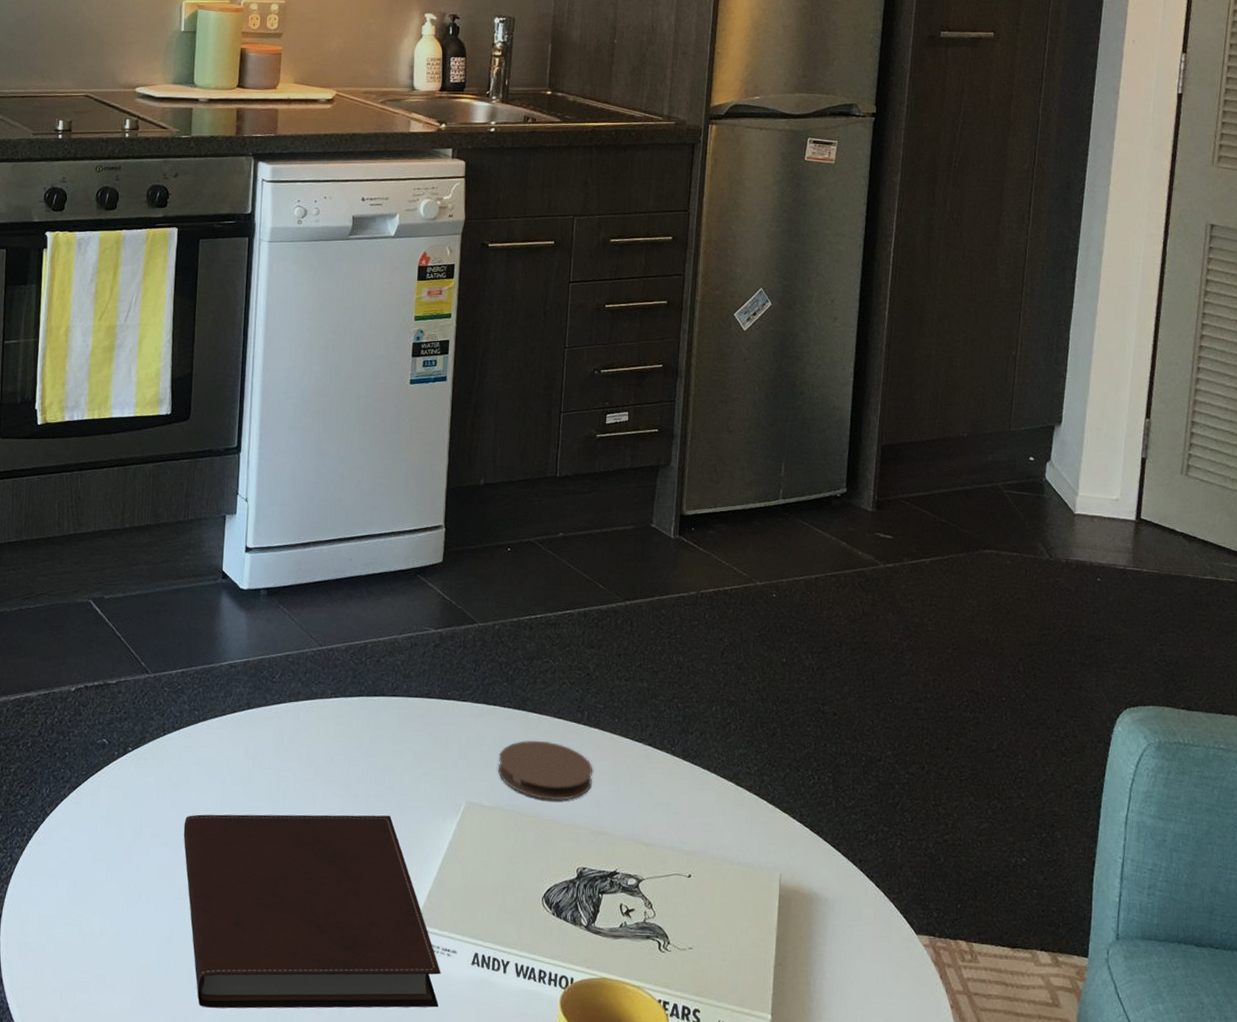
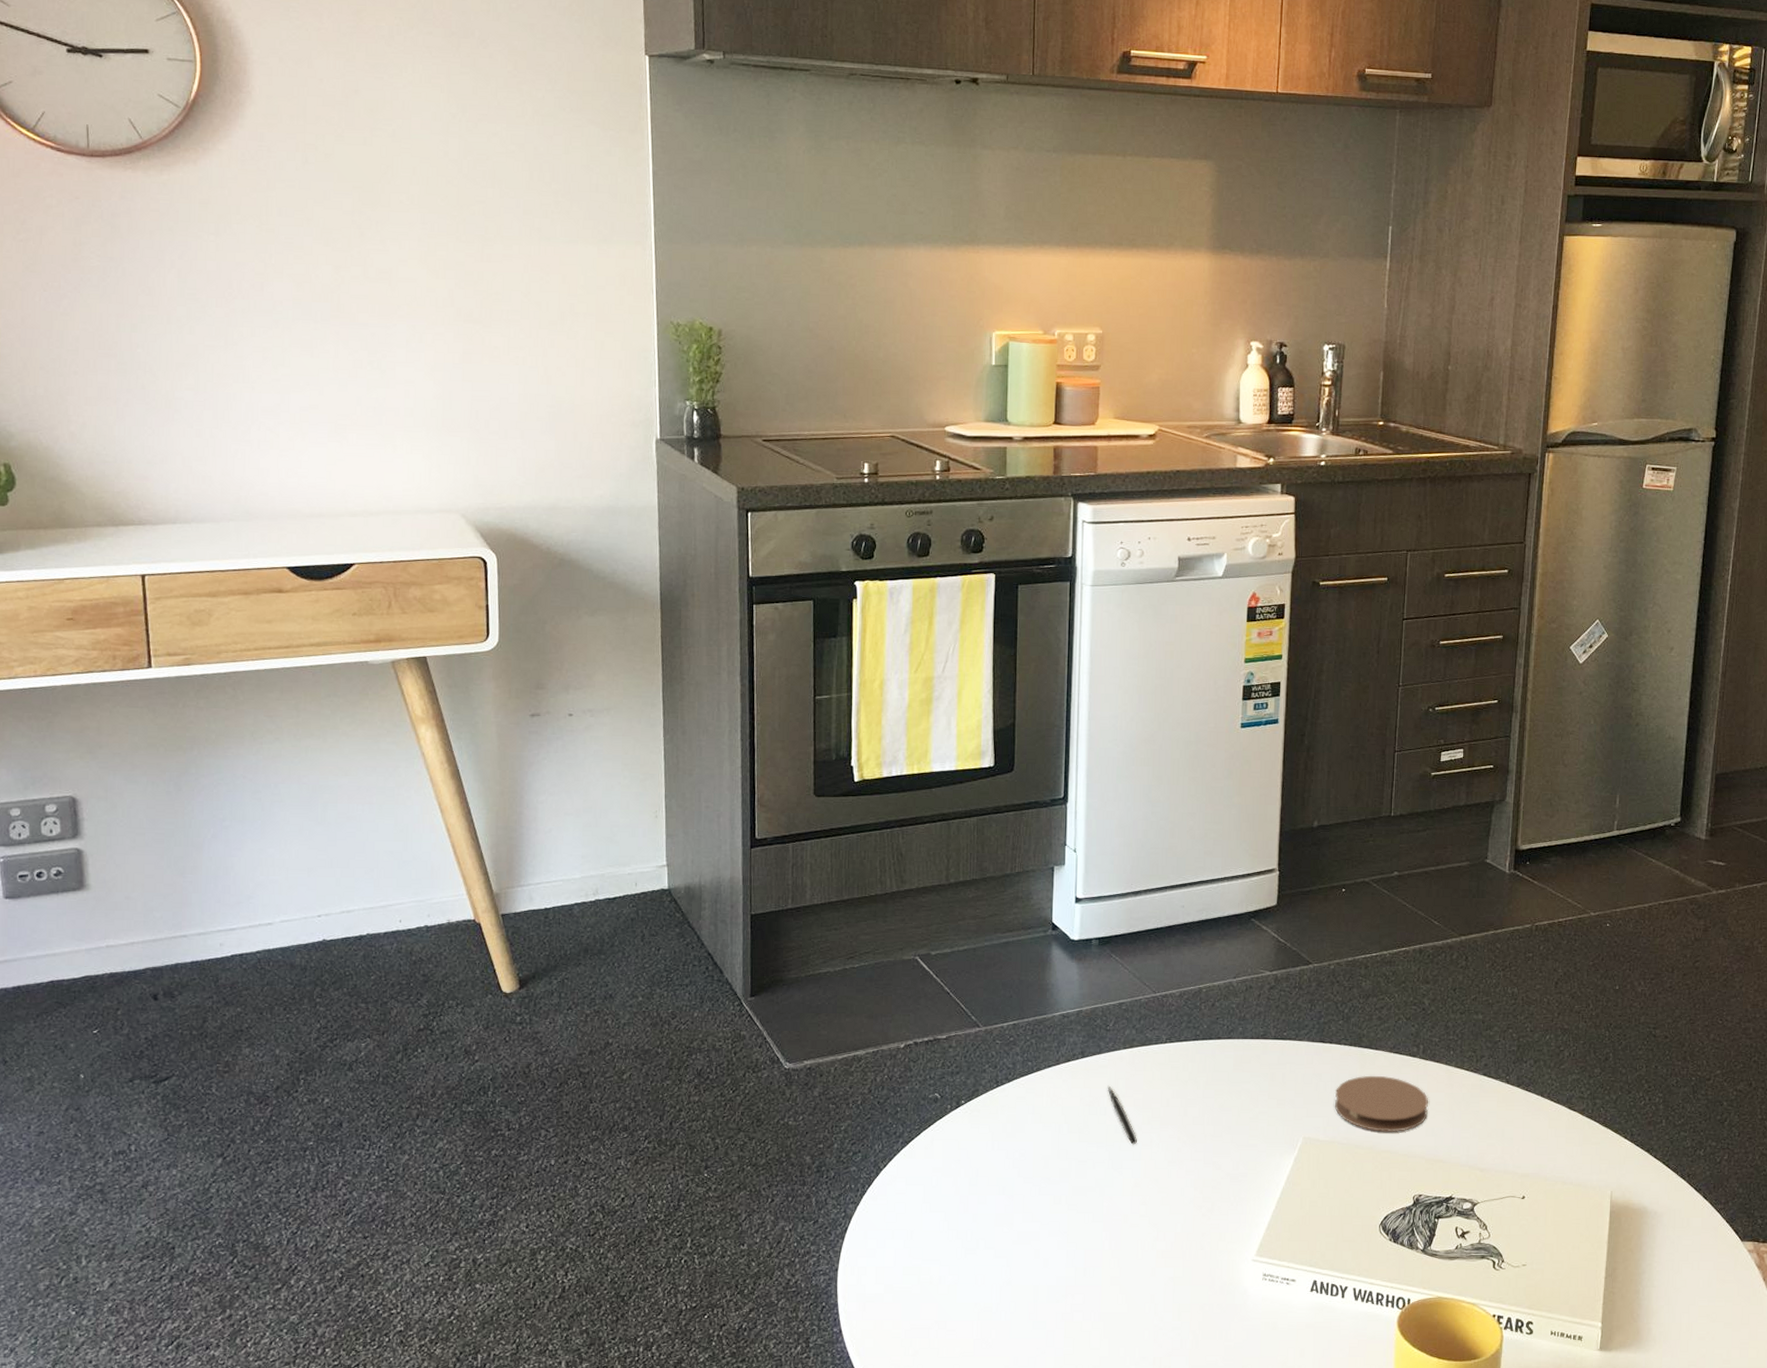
notebook: present [183,814,441,1009] -> none [1020,1154,1281,1346]
pen: none [272,739,300,801] -> present [1107,1085,1137,1145]

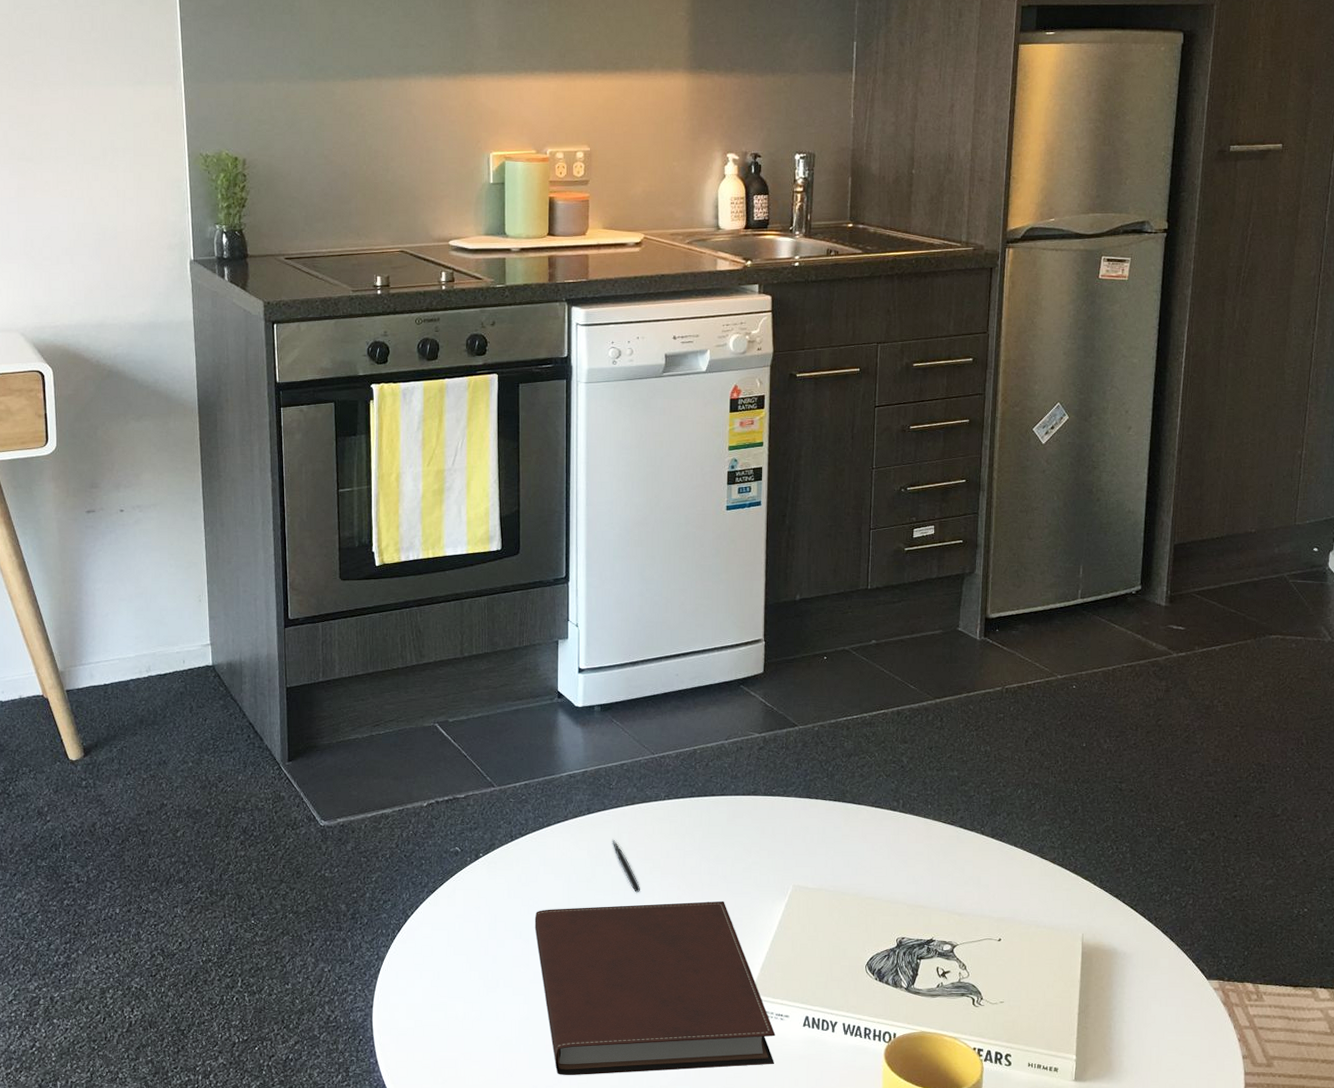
notebook: none [1020,1154,1281,1346] -> present [534,900,776,1075]
coaster: present [1334,1075,1428,1133] -> none [821,828,908,881]

